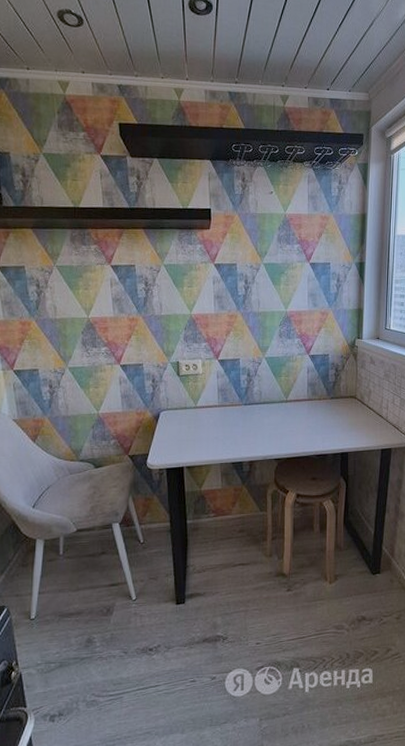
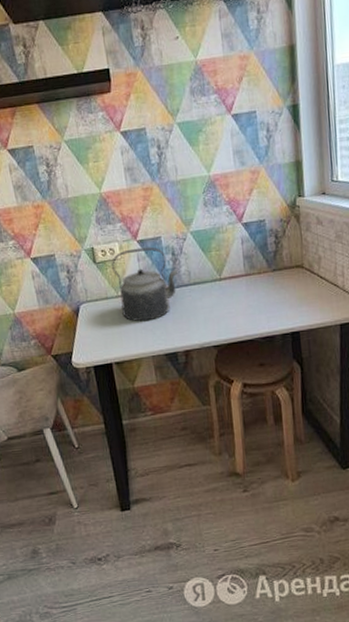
kettle: none [194,366,251,432] -> present [112,246,179,322]

